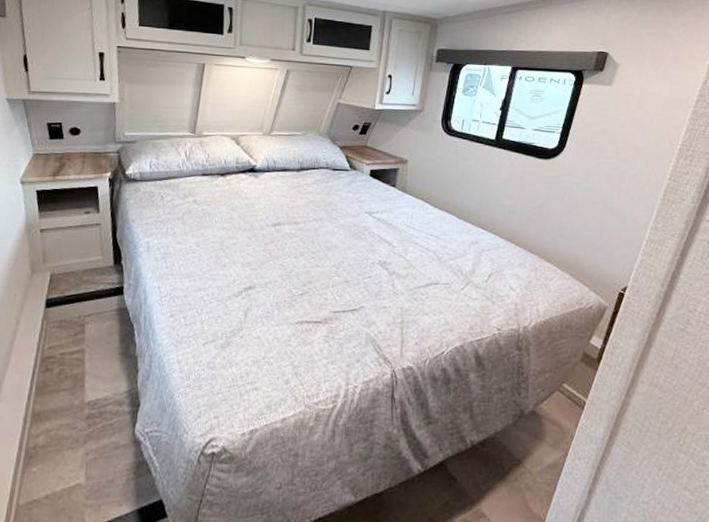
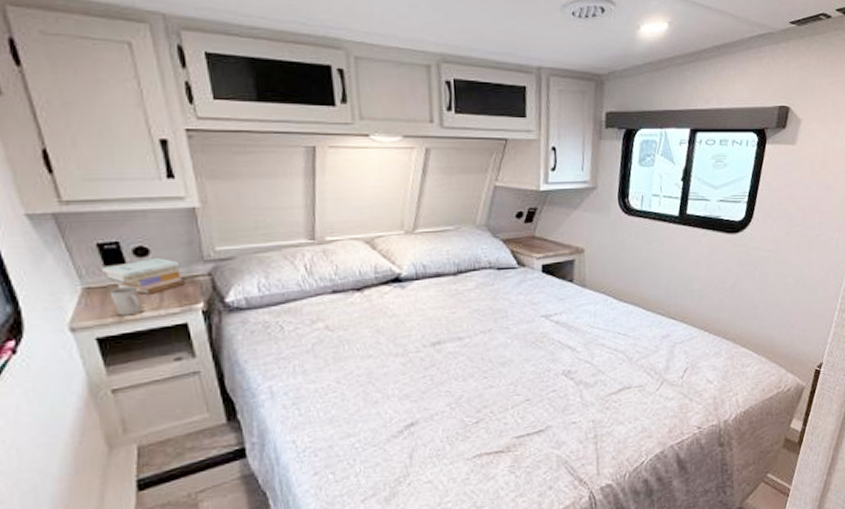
books: none [48,136,100,163] -> present [102,257,183,295]
mug: none [50,155,70,177] -> present [109,286,144,316]

